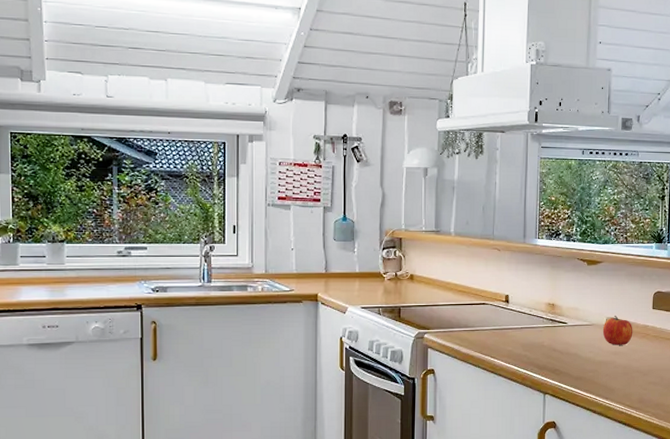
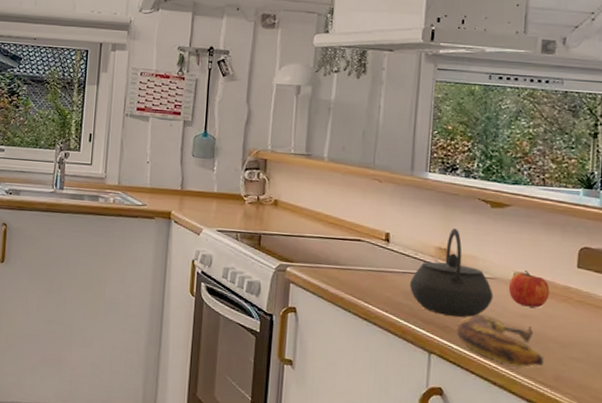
kettle: none [526,285,592,360] -> present [409,227,494,318]
banana: none [565,357,630,396] -> present [457,315,544,367]

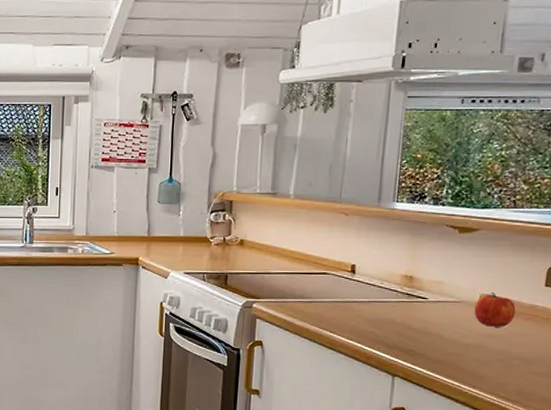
kettle: present [409,227,494,318] -> none [374,255,459,341]
banana: present [457,315,544,367] -> none [421,338,507,384]

